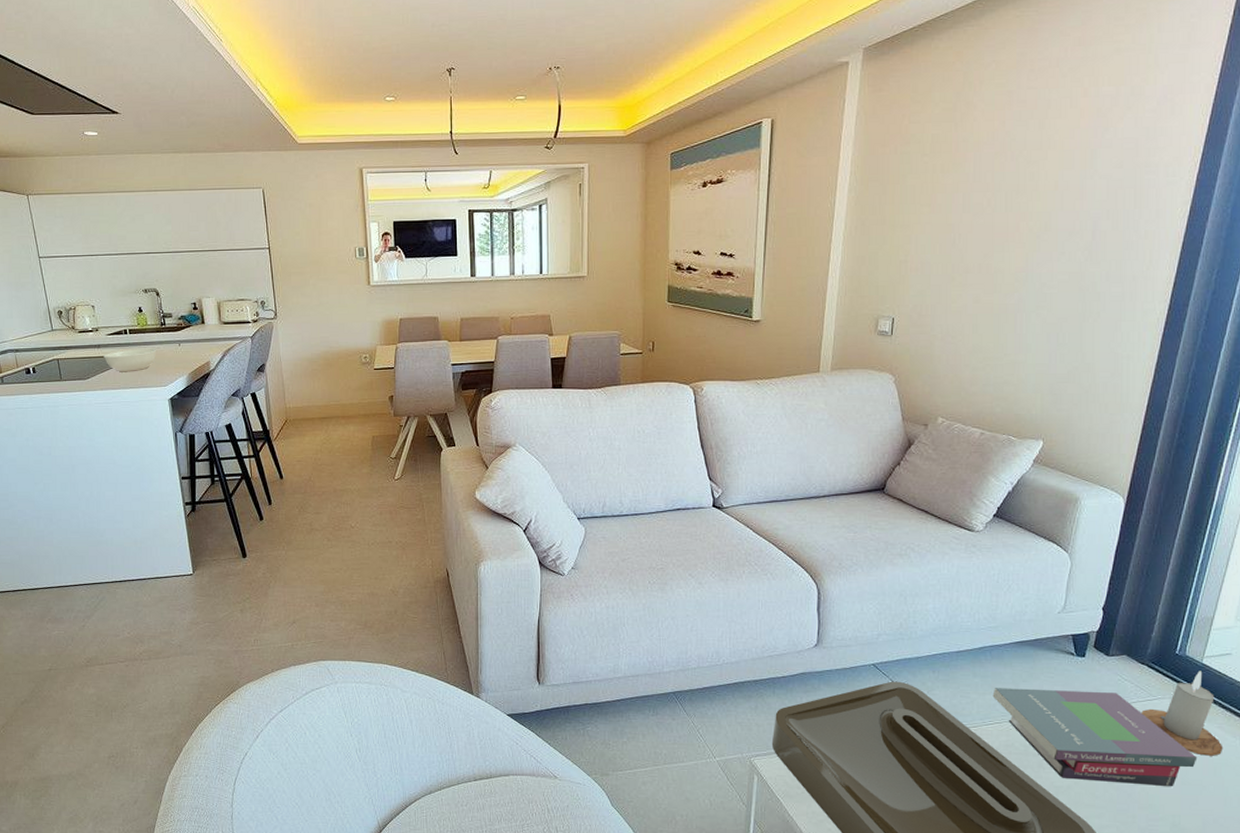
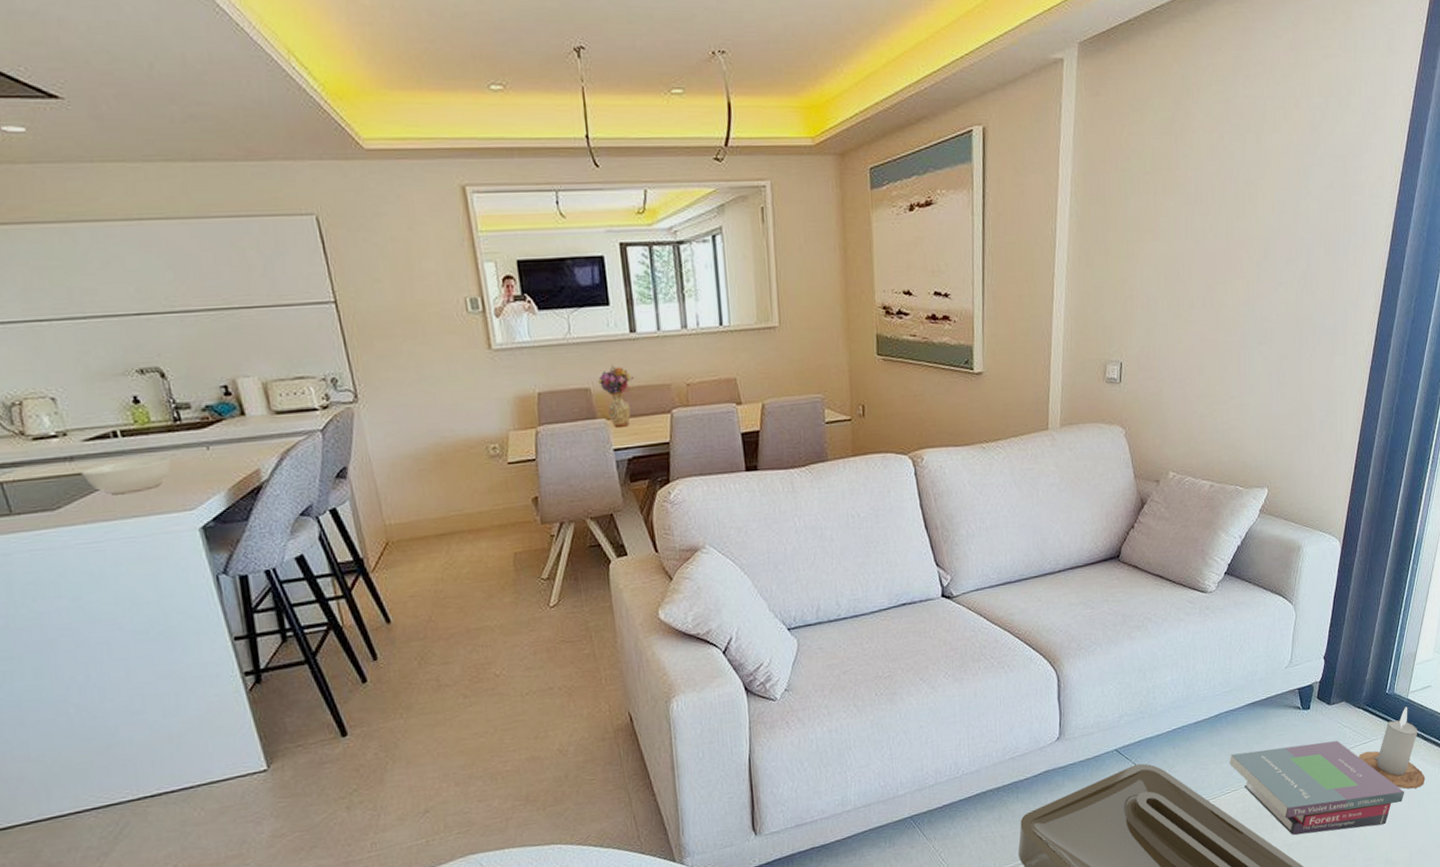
flower arrangement: none [443,300,472,349] -> present [597,364,635,429]

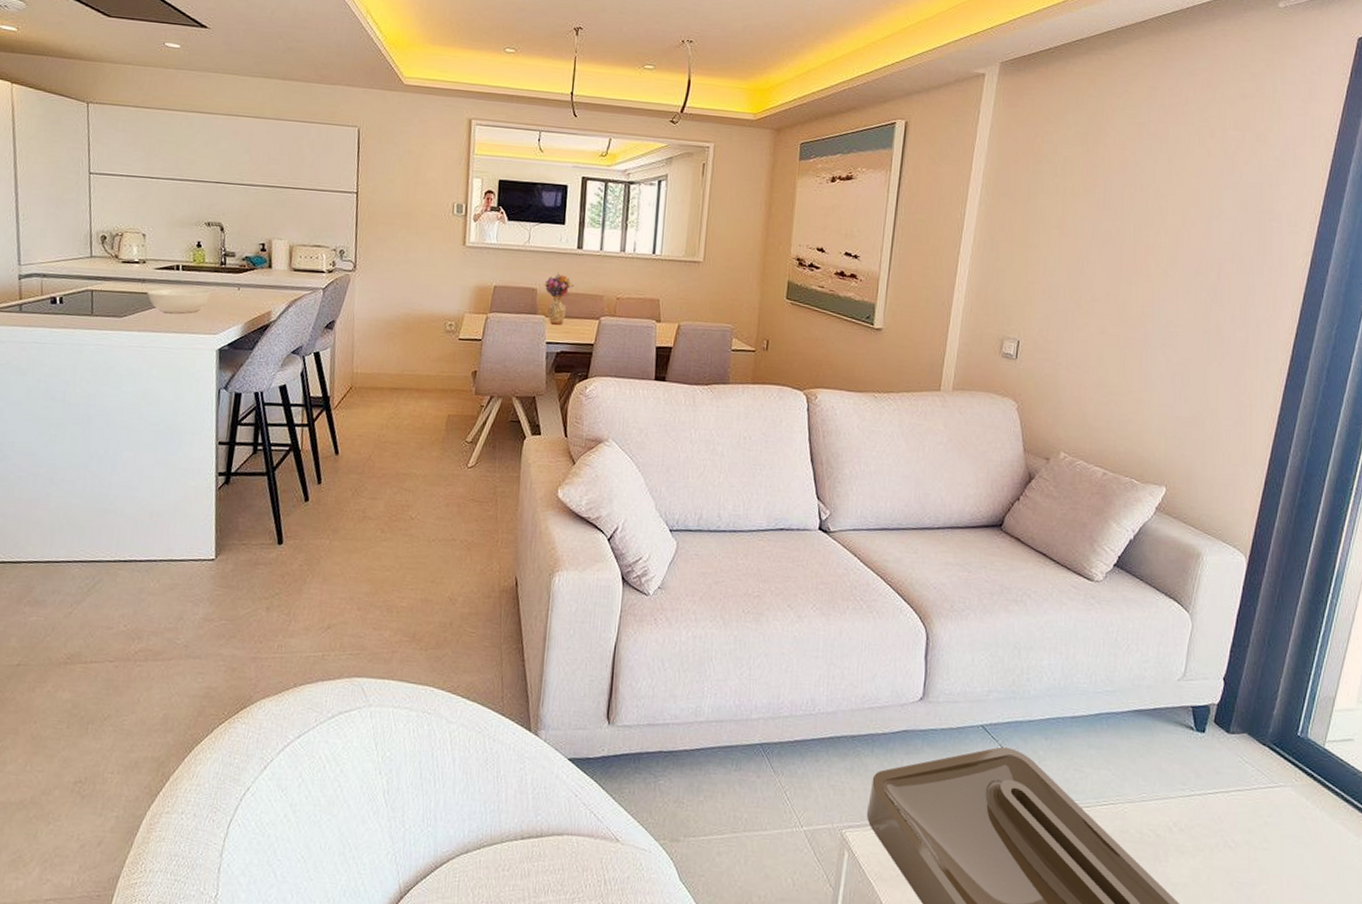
books: present [1229,740,1405,835] -> none [1107,762,1320,891]
candle: present [1359,706,1426,789] -> none [1262,756,1346,857]

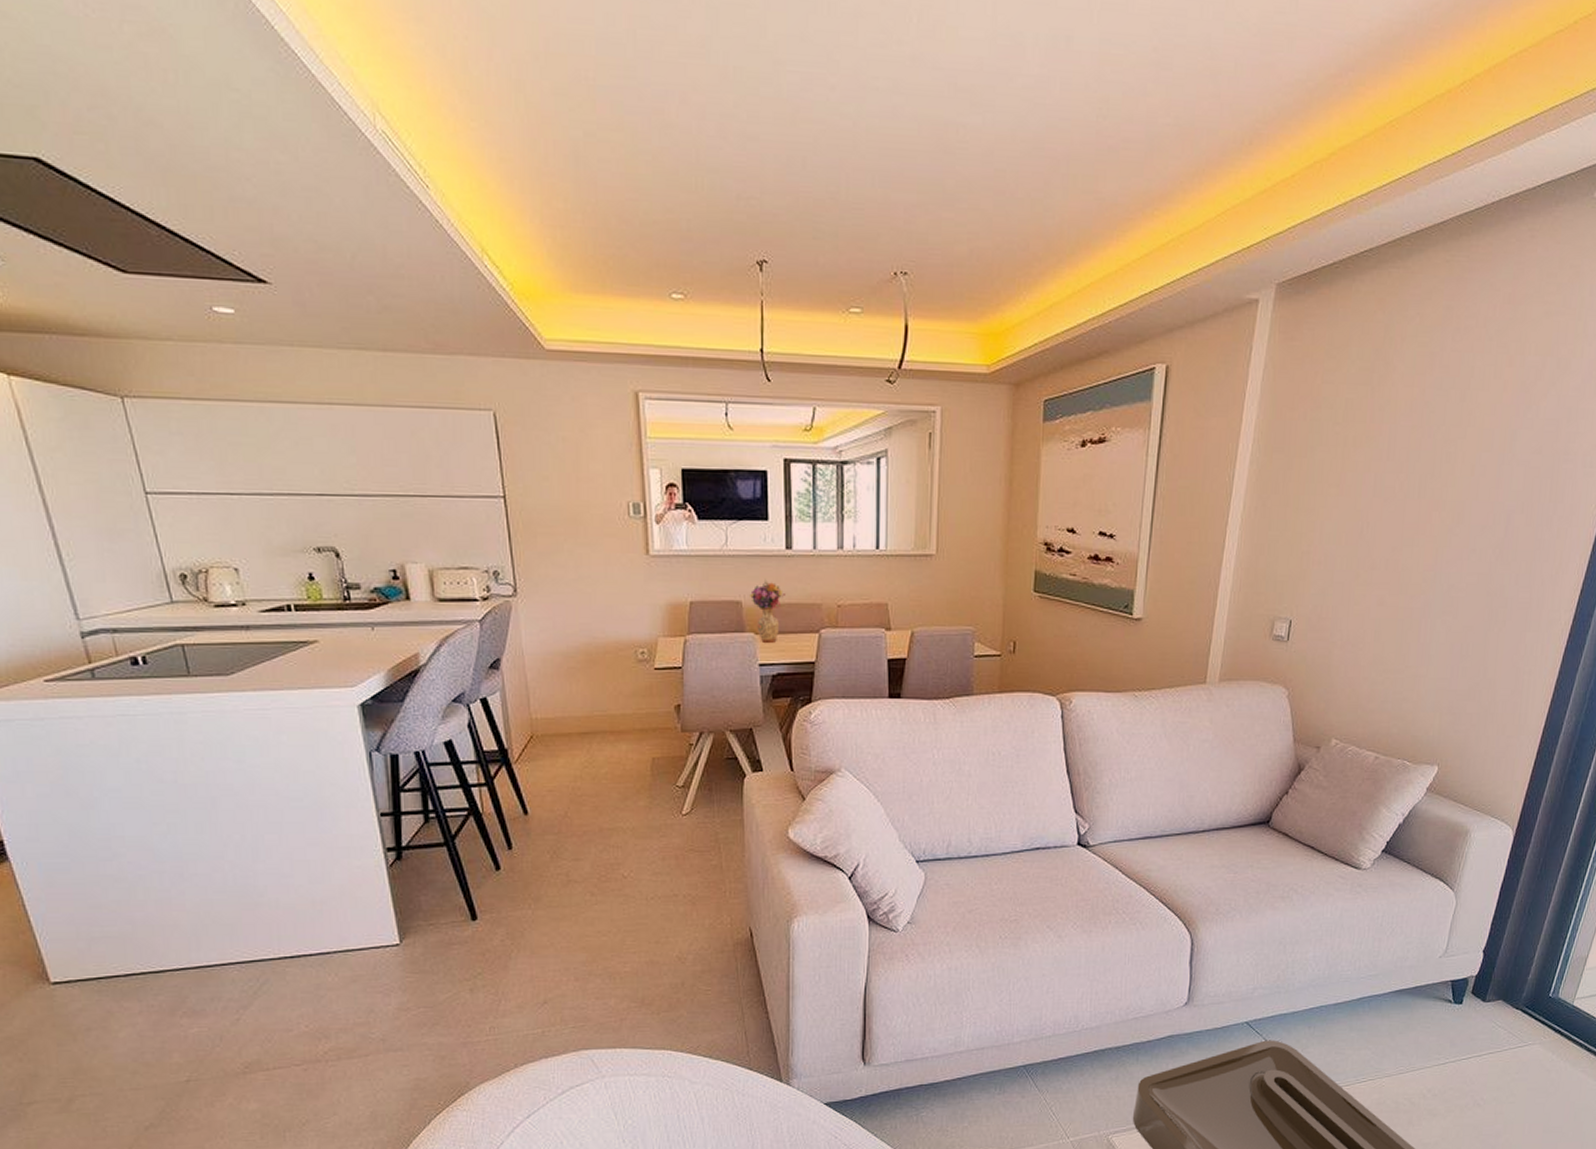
bowl: present [147,288,212,315] -> none [255,632,338,666]

